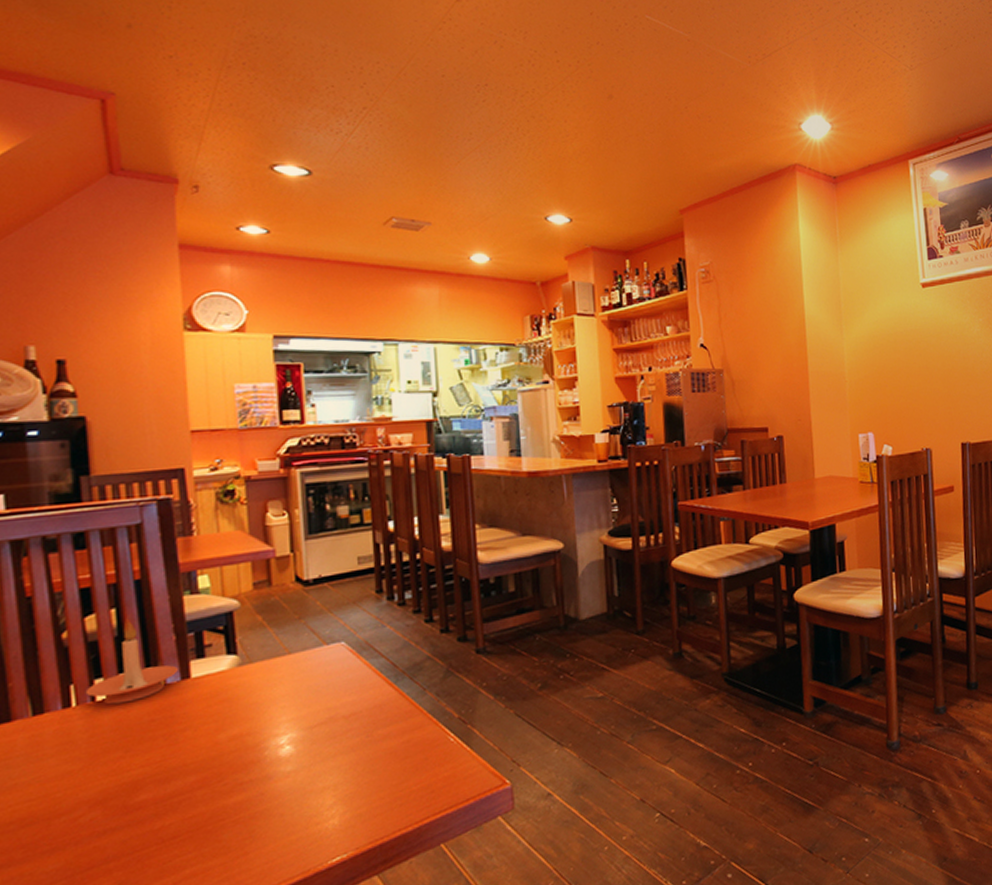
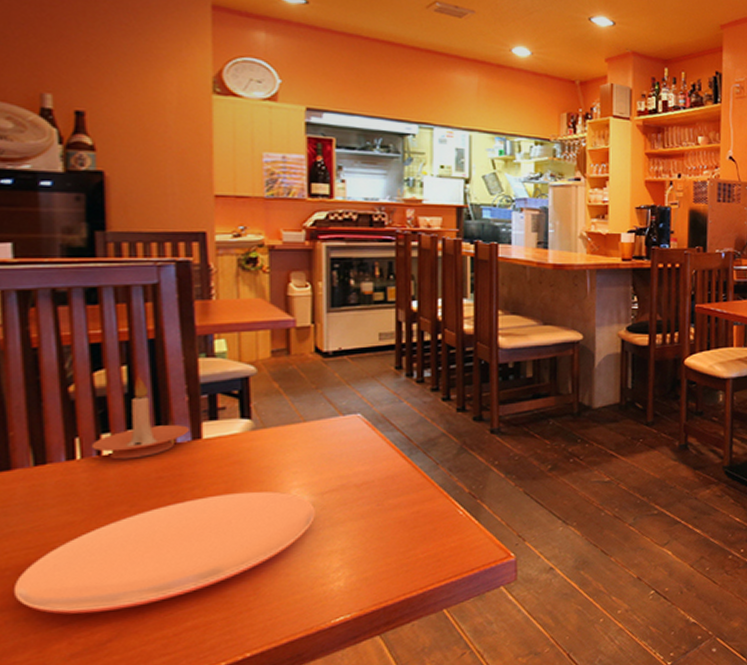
plate: none [17,728,305,868] -> present [13,491,315,615]

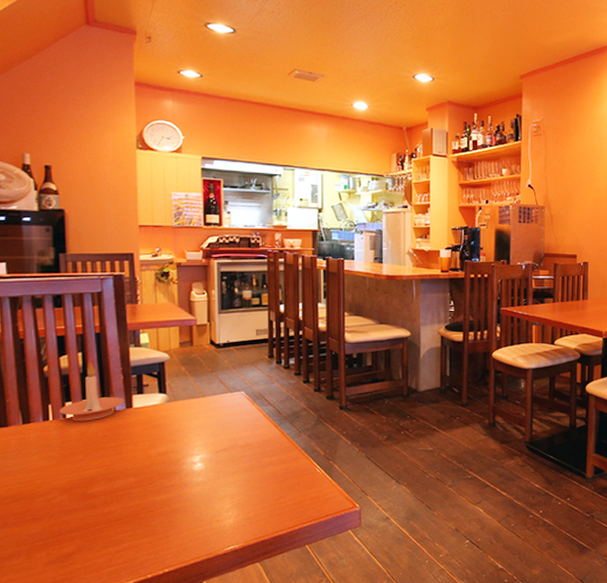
plate: present [13,491,315,615] -> none [10,448,212,533]

